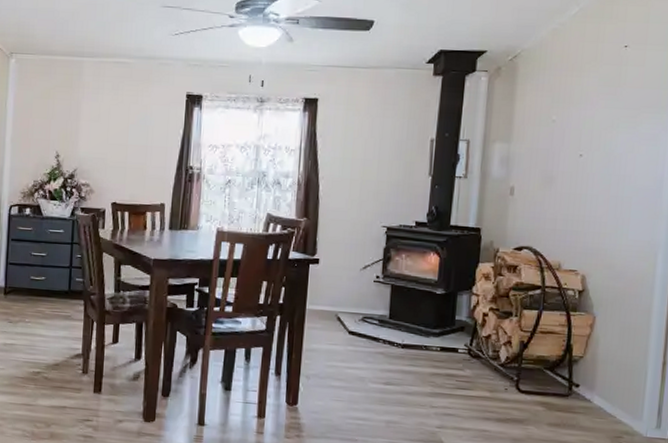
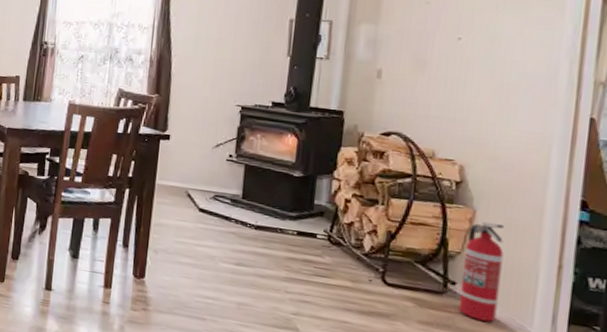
fire extinguisher: none [581,326,620,419] -> present [458,221,505,322]

